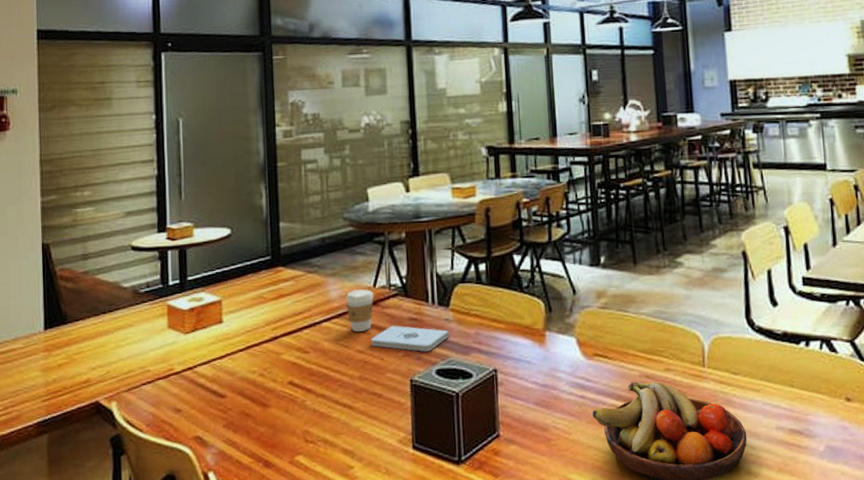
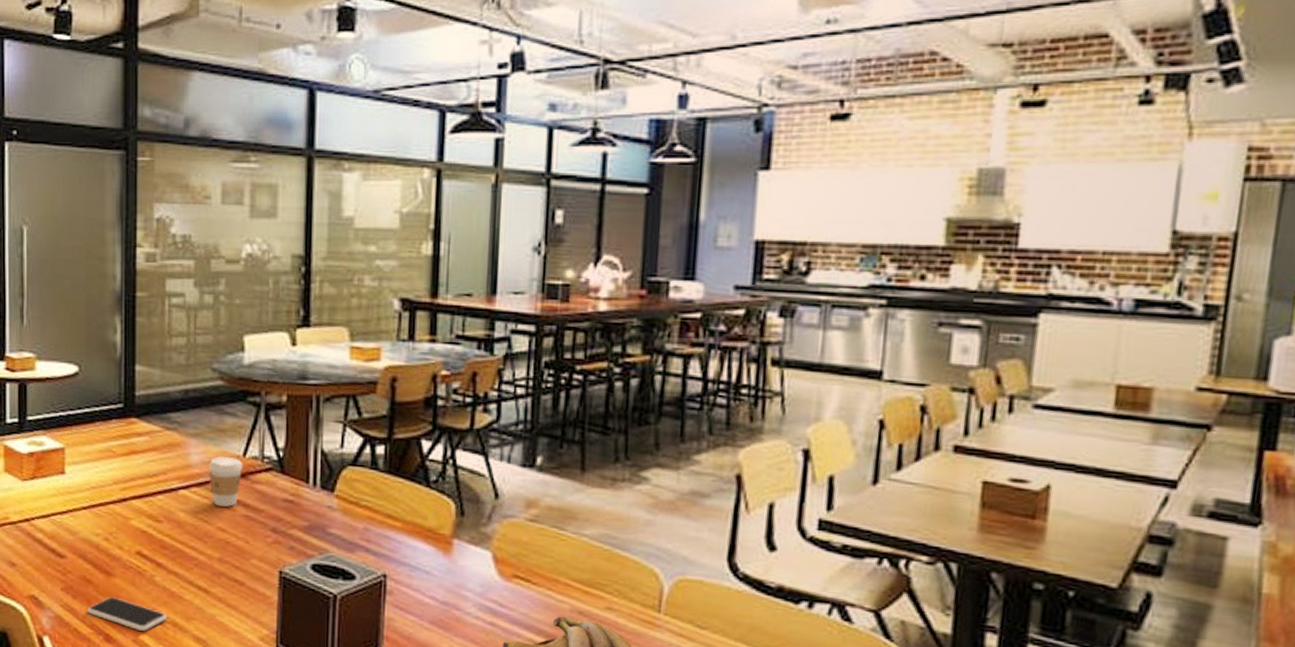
smartphone: none [248,425,318,452] -> present [88,597,167,631]
notepad: present [371,325,449,352] -> none [236,505,331,541]

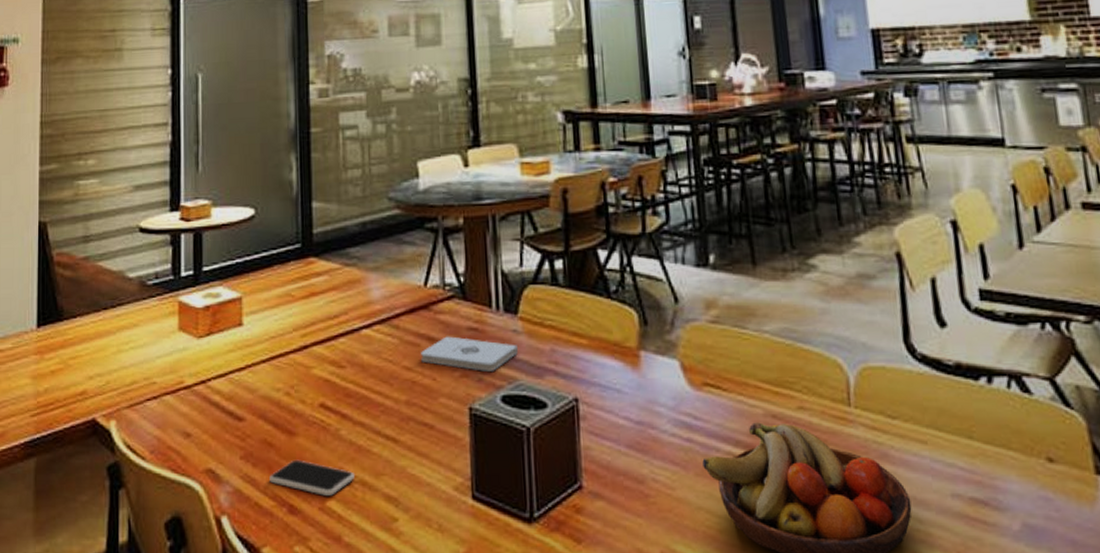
coffee cup: present [209,456,243,507] -> none [391,287,425,343]
notepad: none [236,505,331,541] -> present [421,336,518,371]

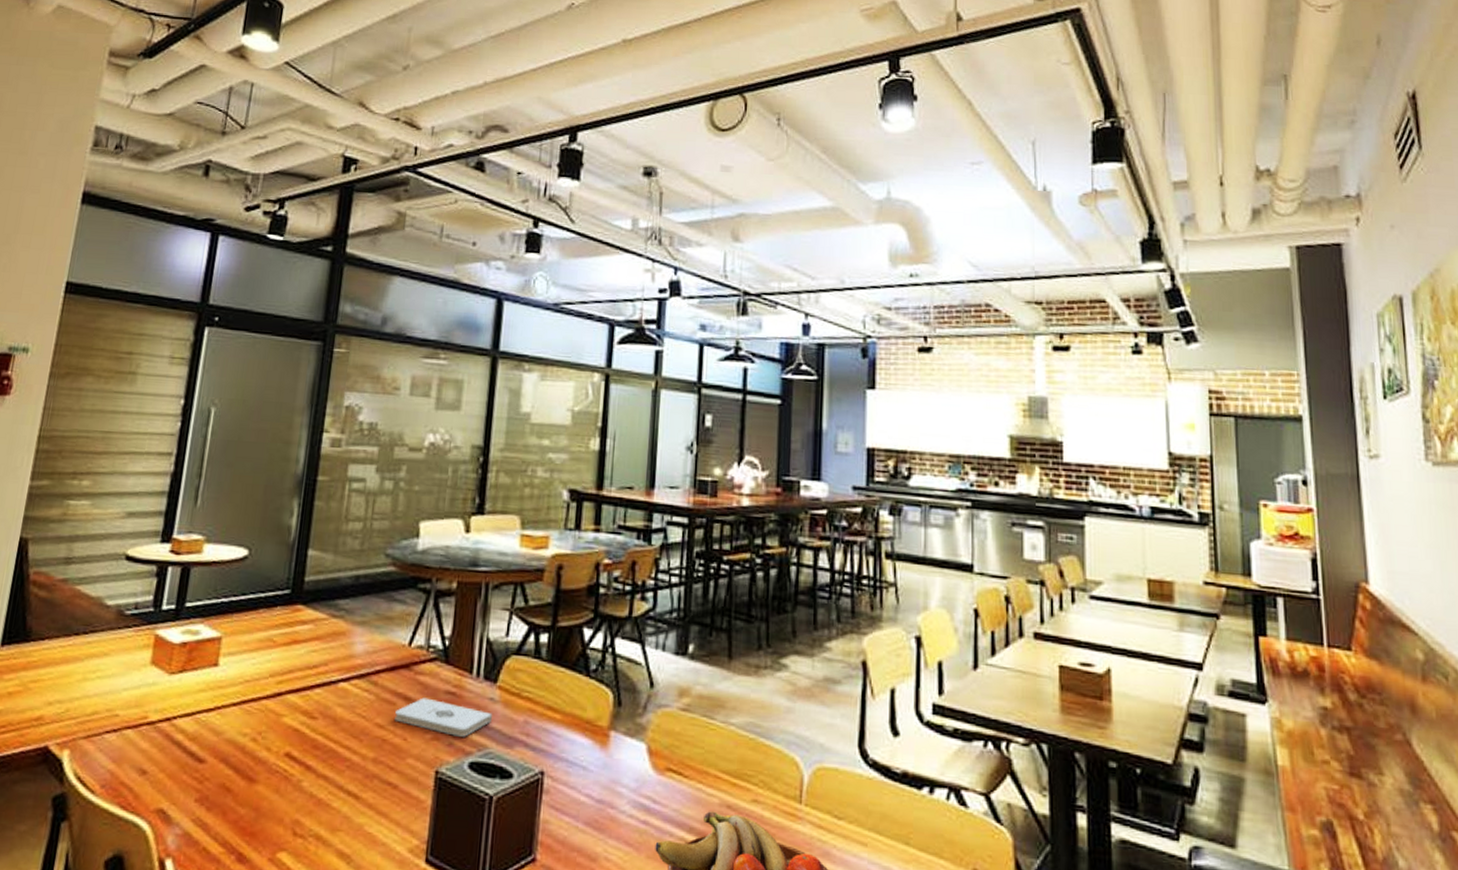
smartphone: present [269,459,354,496] -> none [222,807,310,847]

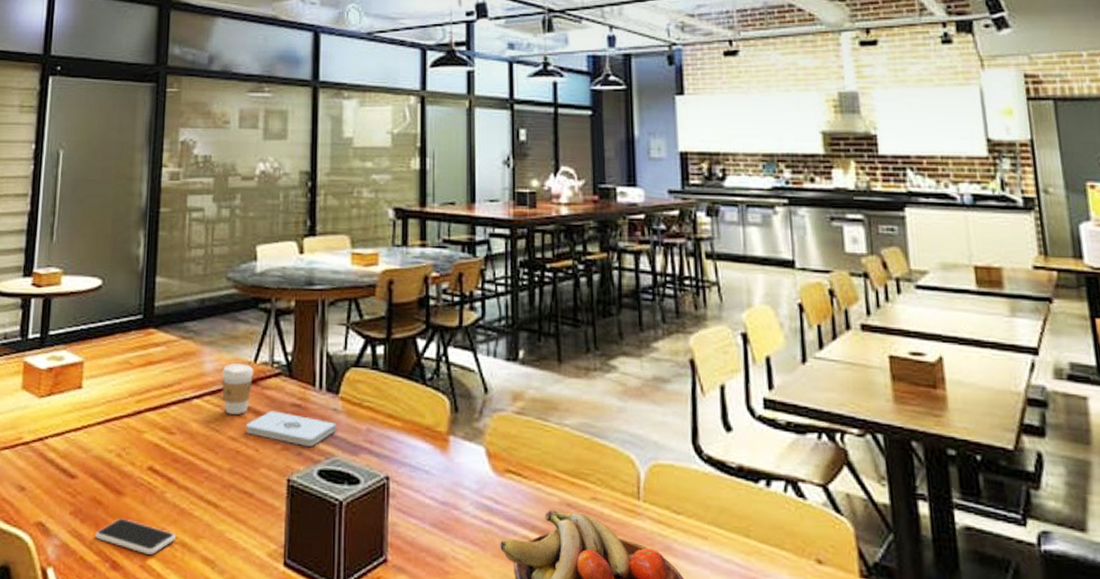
smartphone: none [222,807,310,847] -> present [95,518,175,555]
coffee cup: none [371,645,408,701] -> present [222,363,254,414]

